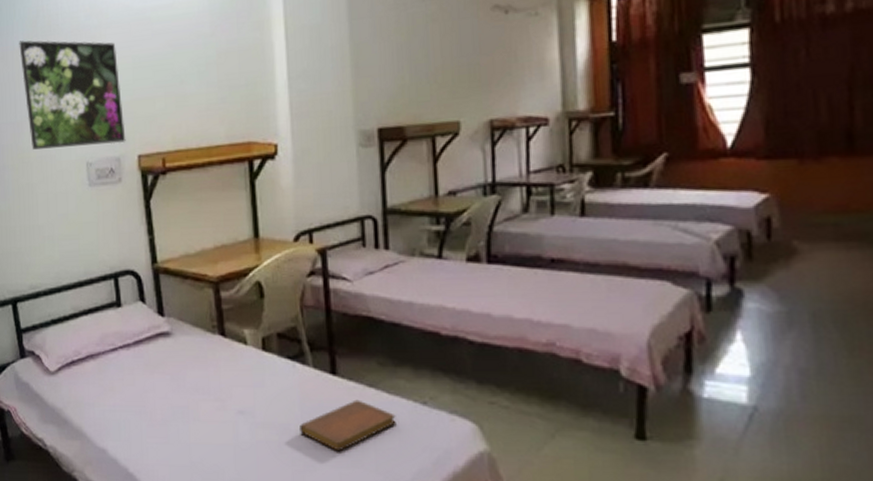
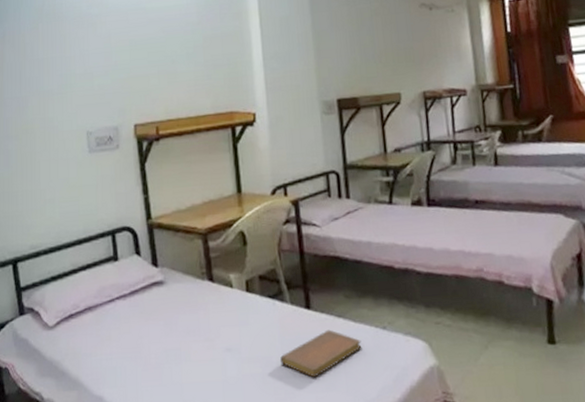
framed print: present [19,40,126,150] -> none [25,25,123,121]

